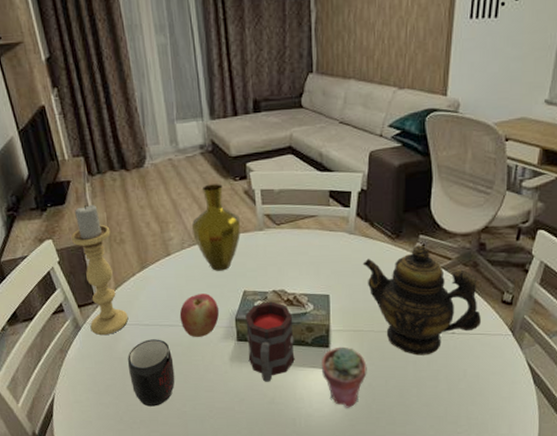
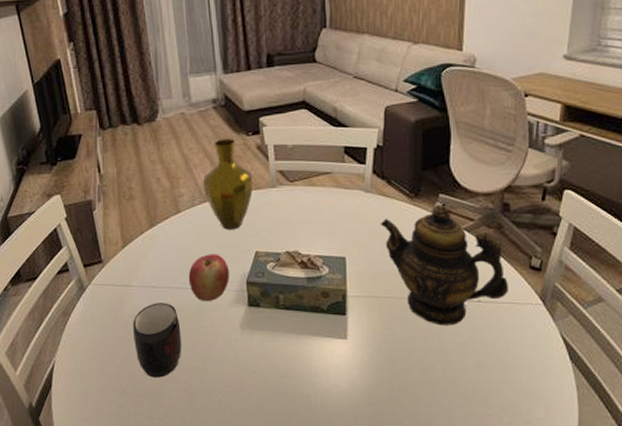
candle holder: present [71,205,129,336] -> none [79,159,135,298]
mug: present [245,301,295,382] -> none [257,263,310,353]
potted succulent: present [321,346,367,408] -> none [337,314,387,384]

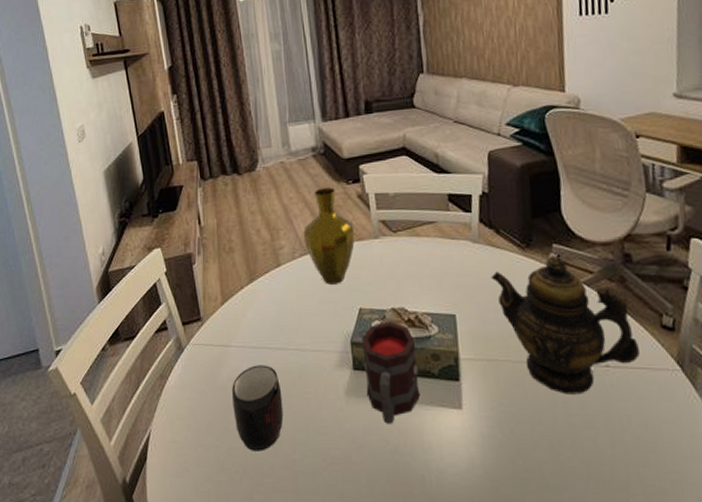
apple: present [188,254,229,302] -> none [289,311,332,365]
mug: none [257,263,310,353] -> present [362,321,420,424]

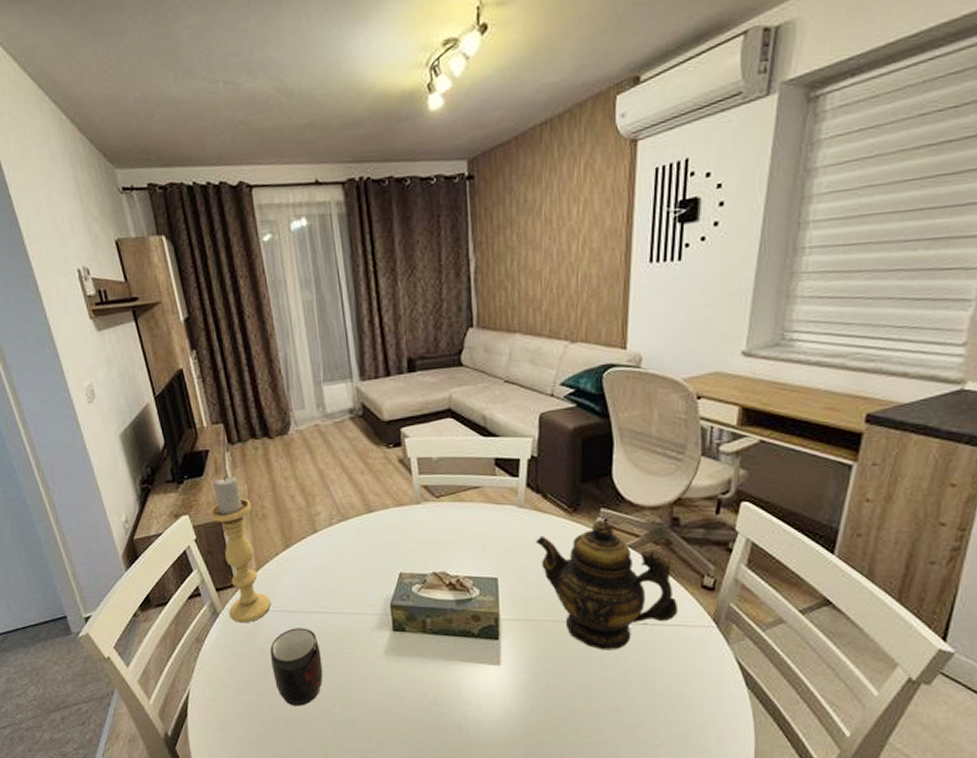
candle holder: none [179,211,235,359] -> present [209,476,271,624]
vase: present [303,187,355,285] -> none [340,452,395,550]
mug: present [362,321,420,424] -> none [402,585,460,679]

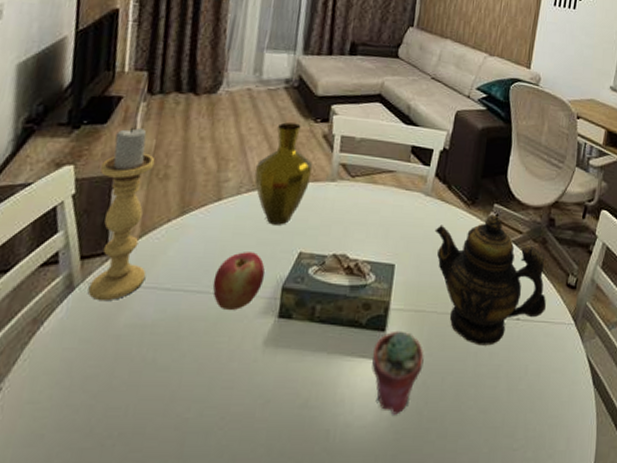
mug: present [270,628,323,706] -> none [121,310,191,411]
apple: none [328,576,372,627] -> present [213,252,265,311]
vase: none [340,452,395,550] -> present [254,122,312,225]
potted succulent: none [489,639,544,712] -> present [371,330,424,415]

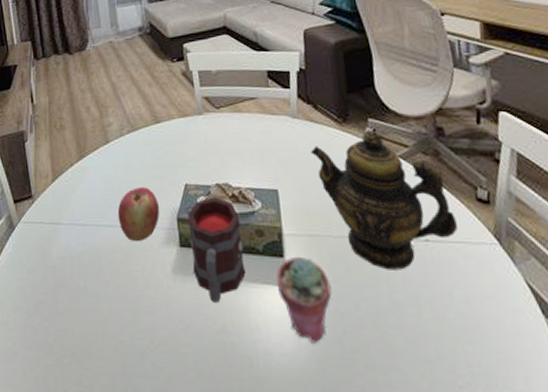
candle holder: present [88,128,155,302] -> none [13,89,65,238]
vase: present [254,122,312,225] -> none [130,65,180,161]
mug: none [287,268,351,376] -> present [188,197,246,303]

